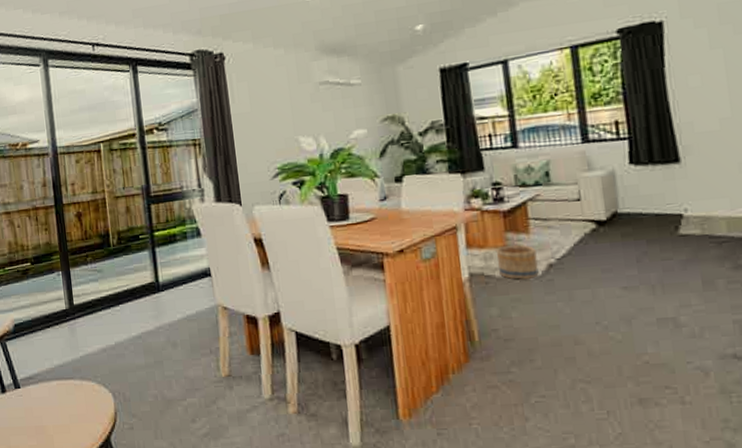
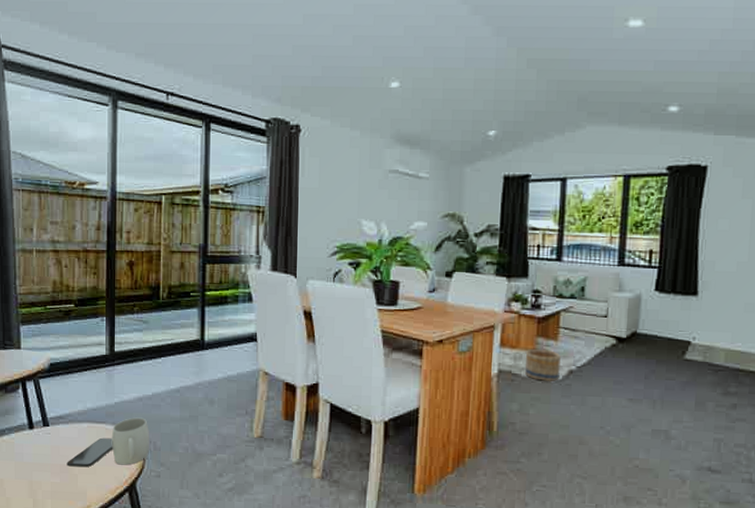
smartphone: none [41,393,84,428] -> present [66,437,113,468]
mug: none [80,369,120,421] -> present [111,417,150,465]

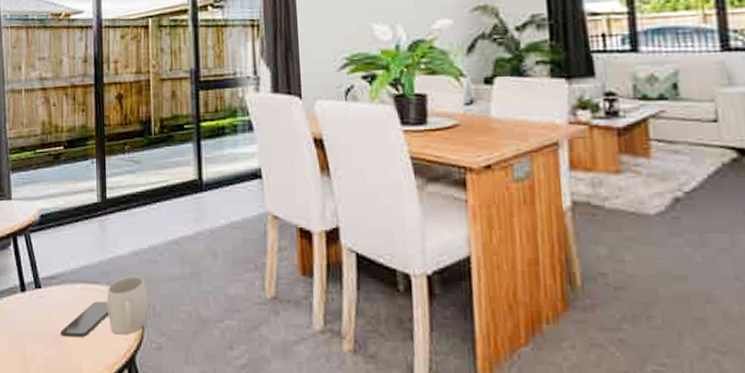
basket: present [525,348,561,381] -> none [606,170,661,214]

